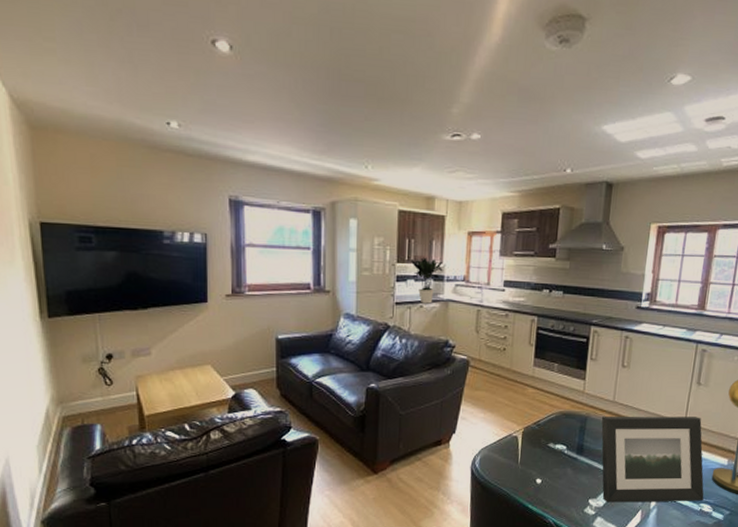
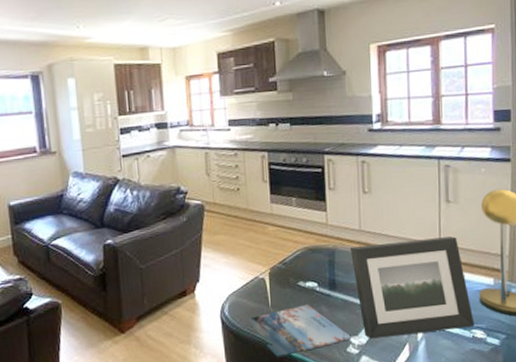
potted plant: present [411,257,443,304] -> none [133,107,166,153]
magazine: none [495,465,590,511] -> present [246,304,351,358]

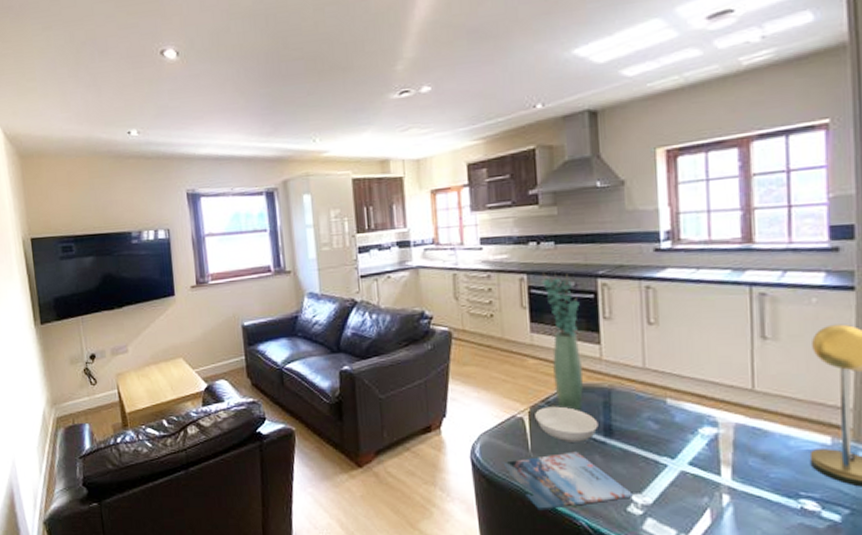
bowl: none [274,266,325,297] -> present [535,406,598,442]
vase: none [279,150,314,270] -> present [541,272,584,412]
picture frame: present [349,236,475,339] -> none [630,381,804,499]

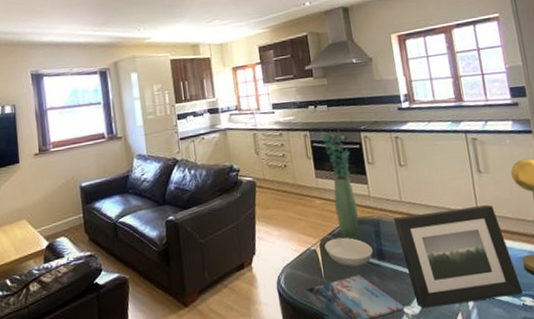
picture frame: none [630,381,804,499] -> present [393,205,523,309]

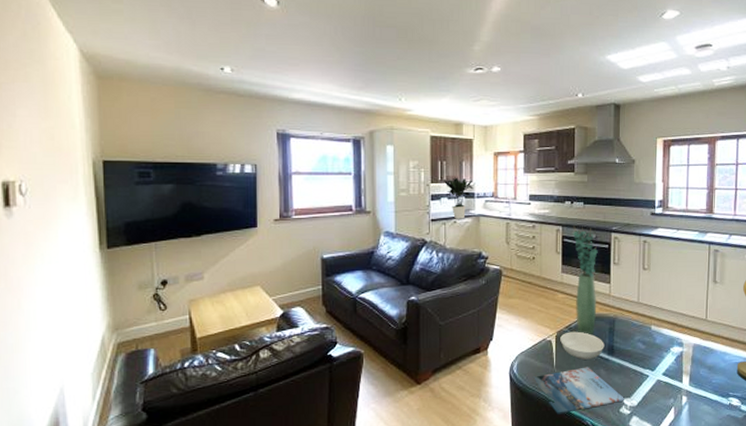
potted plant: none [188,95,217,136] -> present [444,177,473,219]
picture frame: present [393,205,523,309] -> none [628,313,732,402]

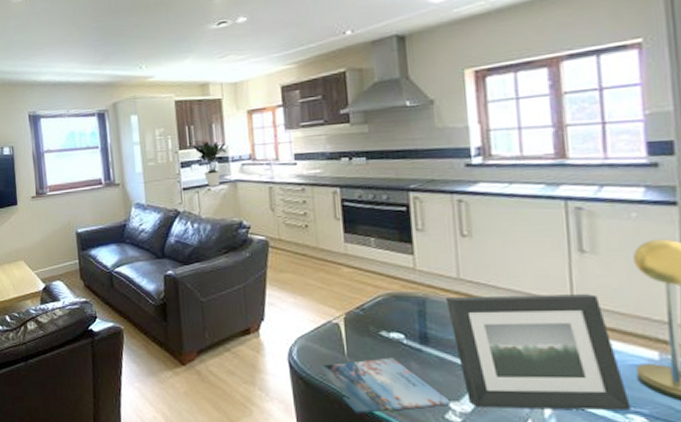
bowl: present [560,331,605,360] -> none [350,313,414,349]
vase: present [572,226,599,336] -> none [354,186,398,319]
picture frame: none [628,313,732,402] -> present [445,294,631,411]

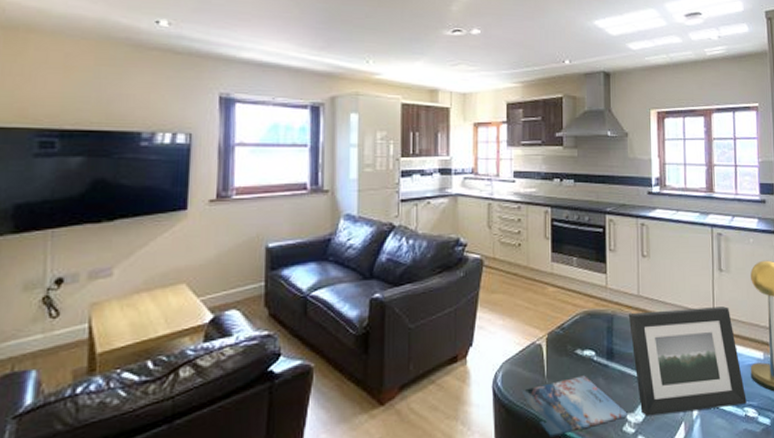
potted plant: present [193,141,227,187] -> none [417,150,450,199]

